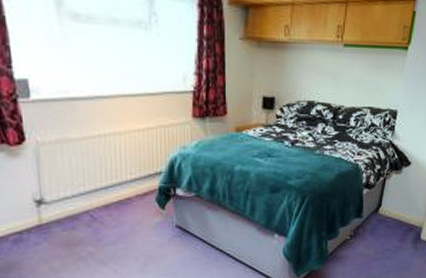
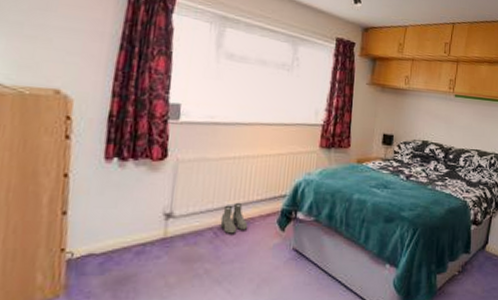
boots: none [95,183,126,216] -> present [220,202,248,234]

